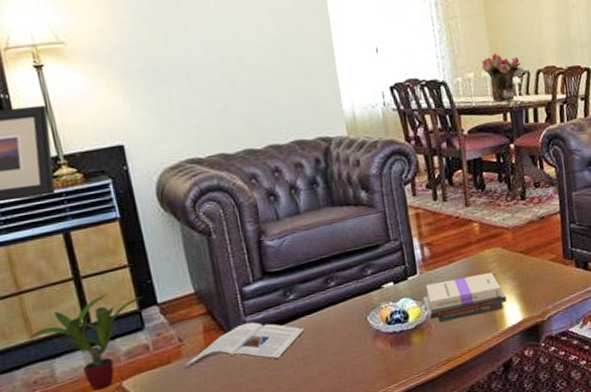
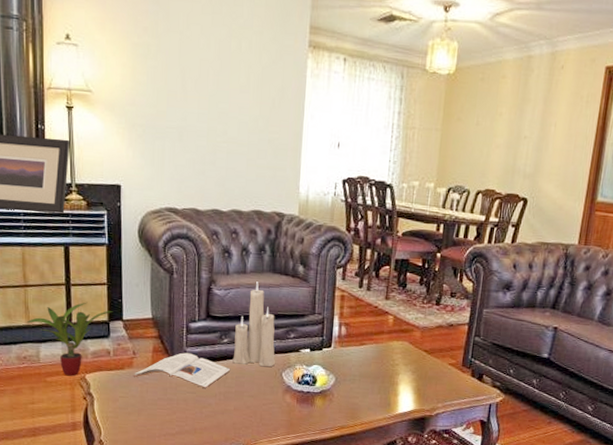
candle: none [300,220,357,321] -> present [232,281,276,367]
books: present [422,273,507,322] -> none [331,358,403,396]
bouquet: present [481,53,521,102] -> none [427,167,464,214]

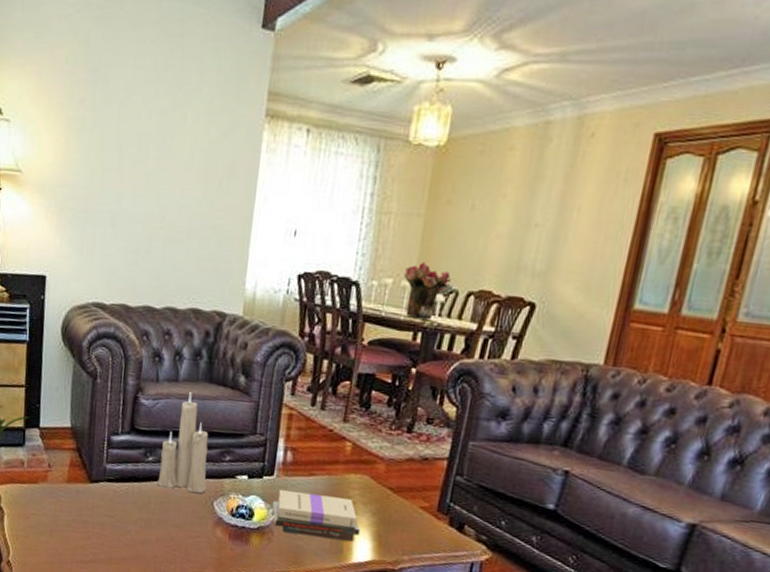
magazine: present [134,352,231,389] -> none [48,469,155,513]
books: none [331,358,403,396] -> present [271,490,360,542]
bouquet: none [427,167,464,214] -> present [403,262,451,320]

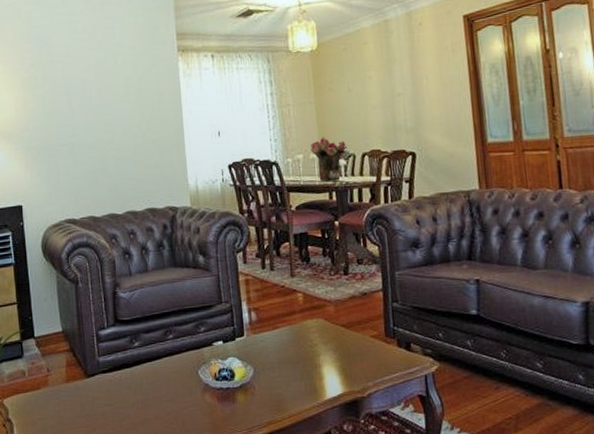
candle: present [157,392,209,493] -> none [144,278,190,367]
books: present [271,490,360,542] -> none [248,343,327,384]

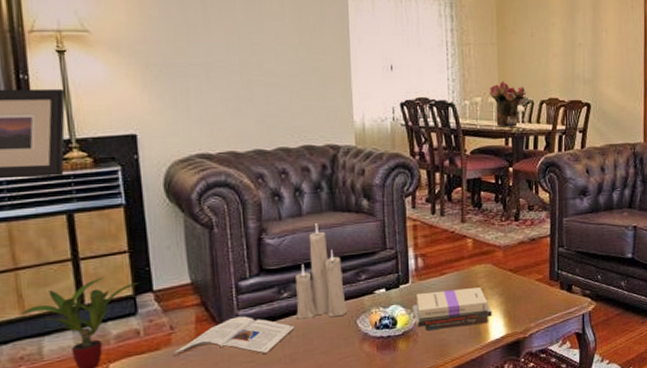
magazine: none [50,362,146,399] -> present [174,316,295,357]
candle: none [144,278,190,367] -> present [296,223,348,319]
books: none [248,343,327,384] -> present [412,287,492,331]

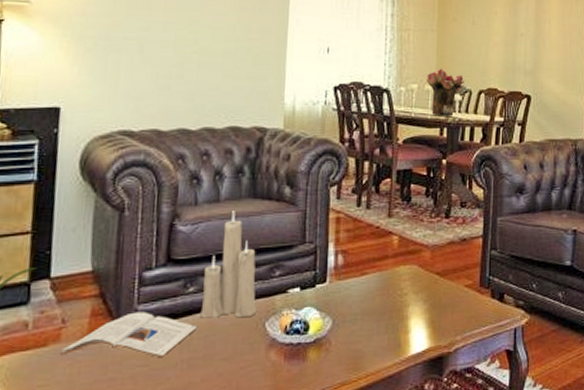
books: present [412,287,492,331] -> none [327,291,415,339]

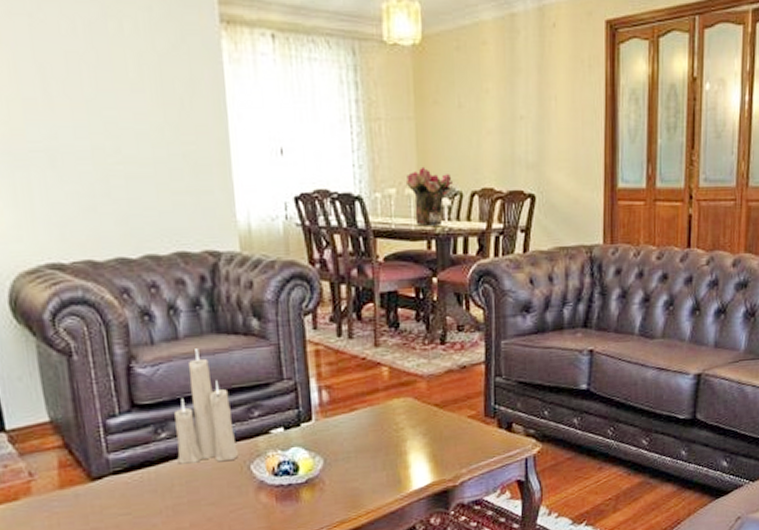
magazine: present [61,311,198,358] -> none [35,460,177,509]

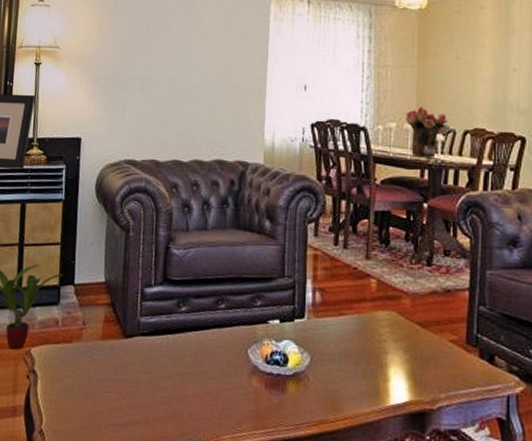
candle: present [174,348,240,464] -> none [191,239,241,342]

